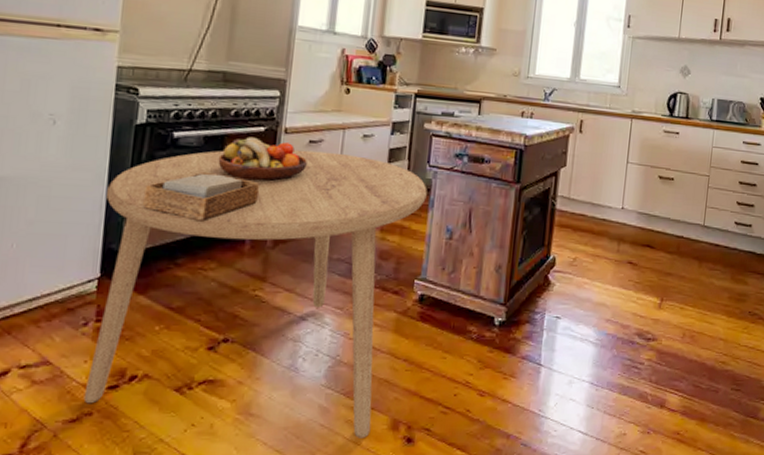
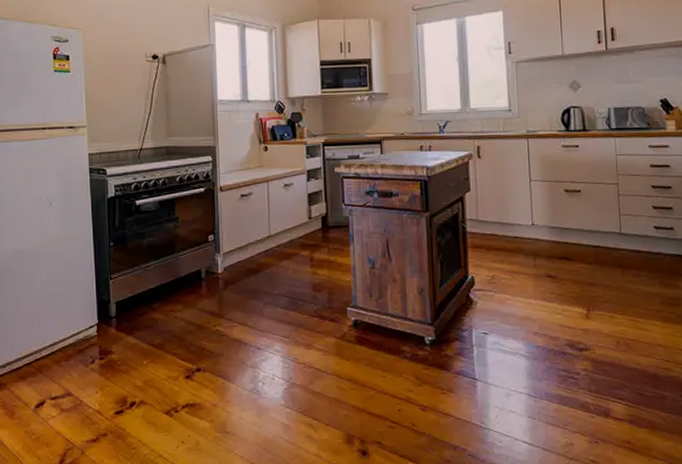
dining table: present [83,149,427,438] -> none [94,202,346,452]
napkin holder: present [142,171,260,222] -> none [120,230,208,272]
fruit bowl: present [218,137,307,182] -> none [172,197,242,234]

